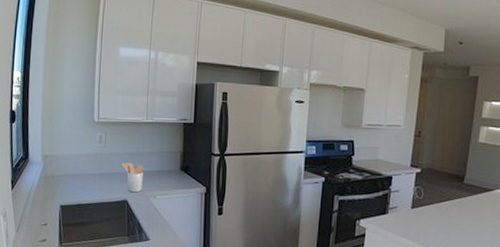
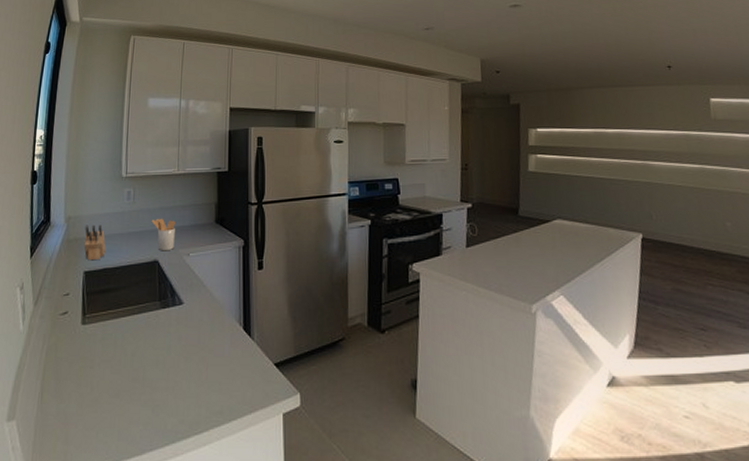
knife block: none [59,163,80,196] -> present [84,224,106,261]

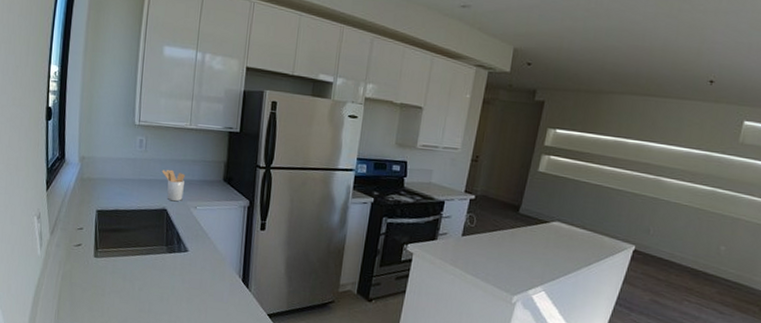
knife block: present [84,224,106,261] -> none [97,166,118,201]

